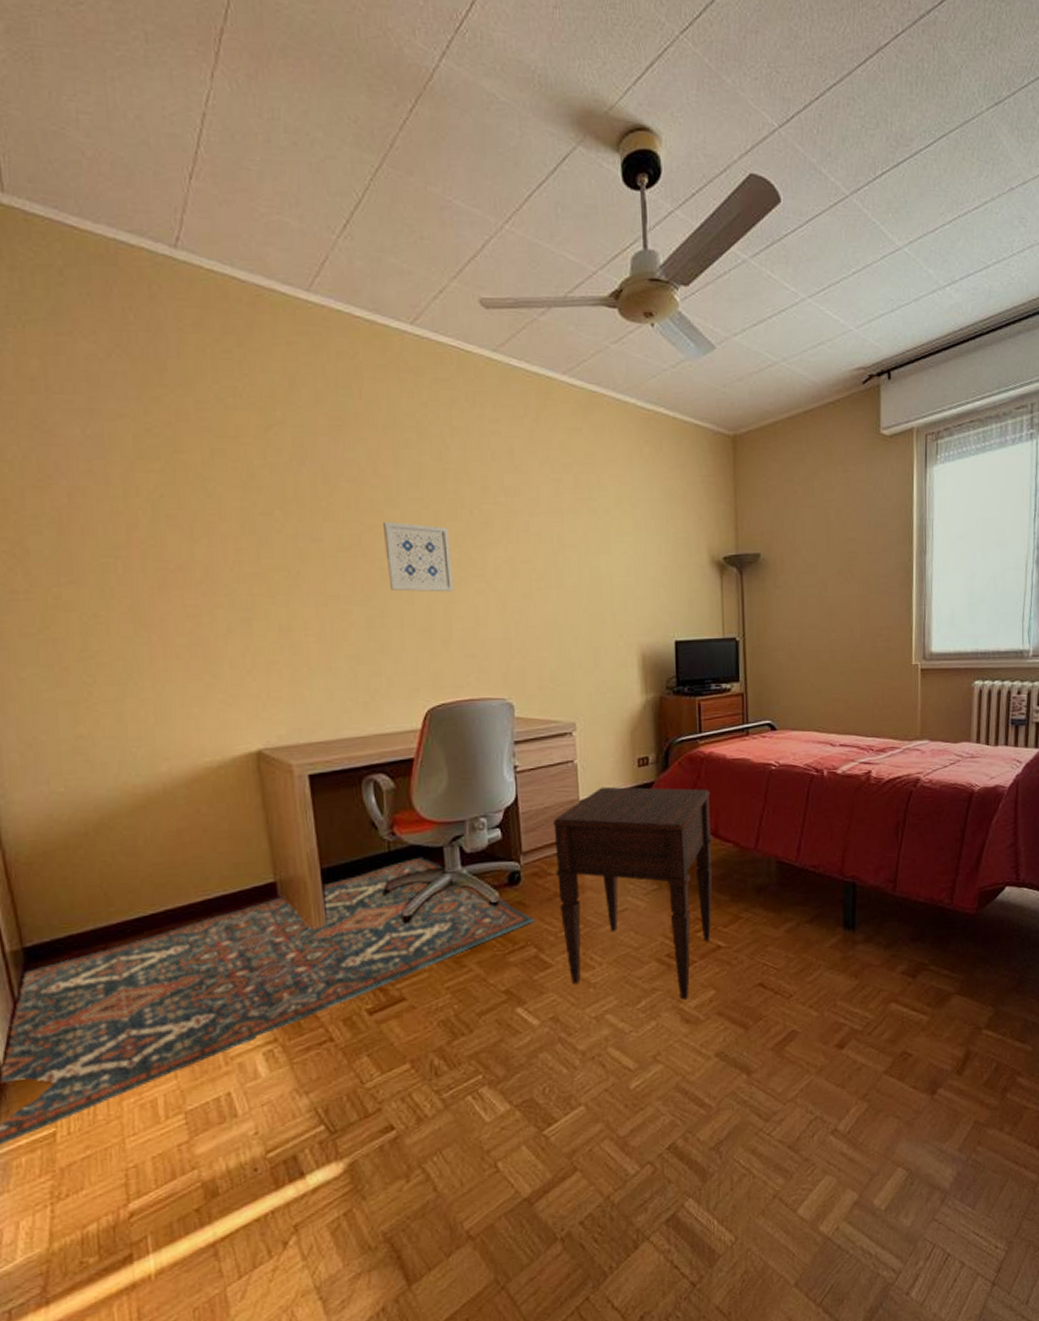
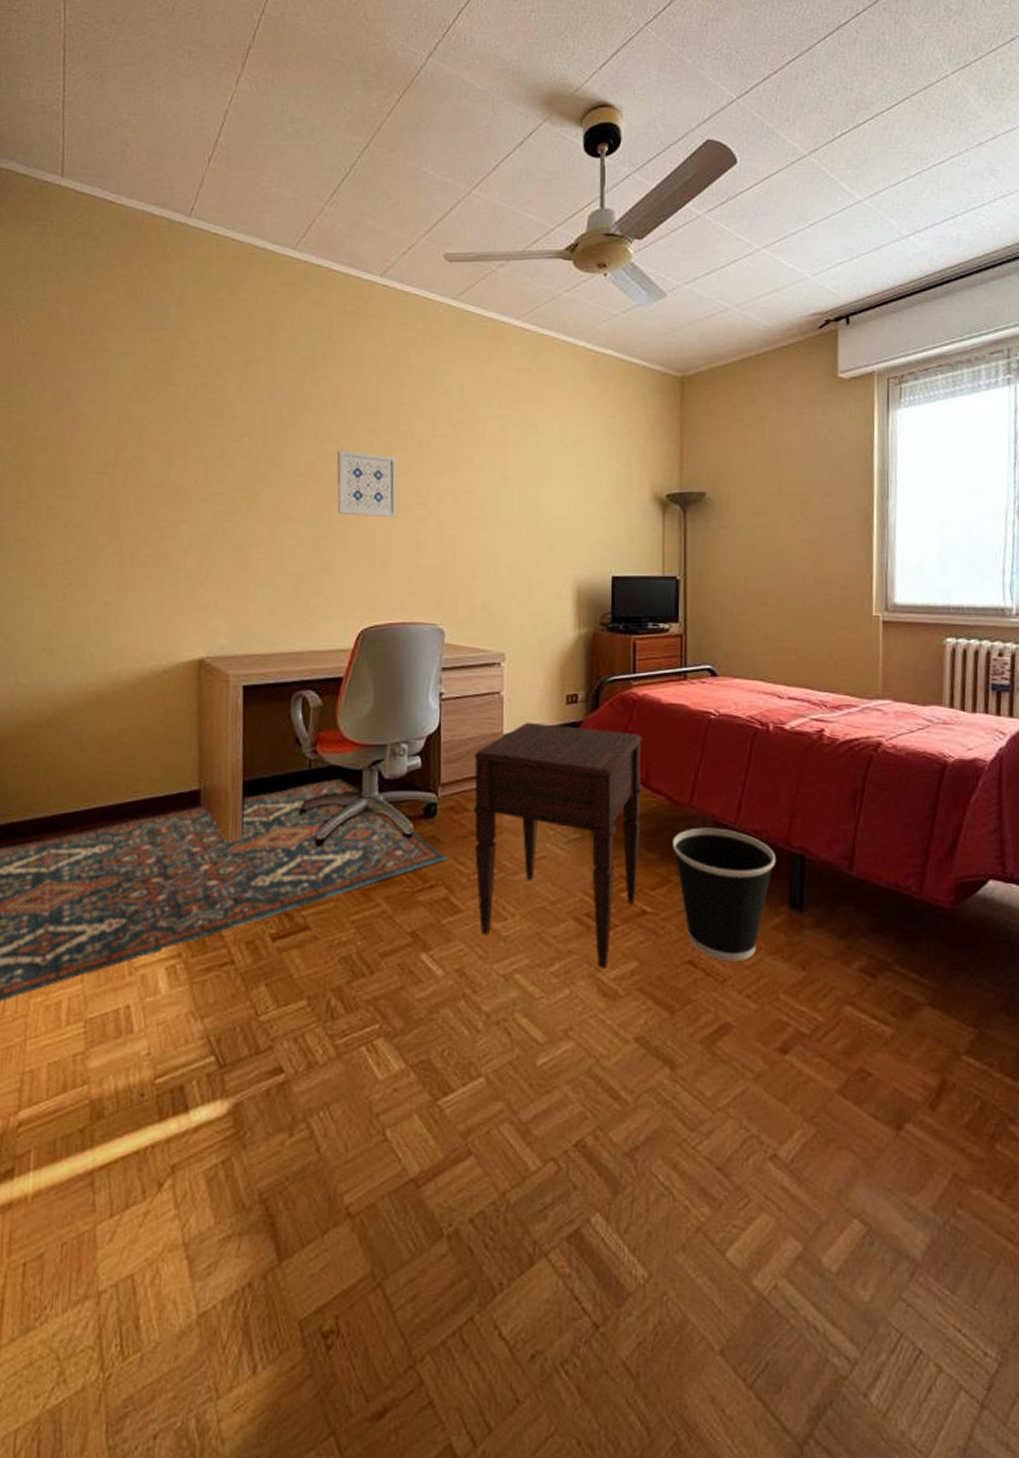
wastebasket: none [741,867,832,980] -> present [672,827,777,962]

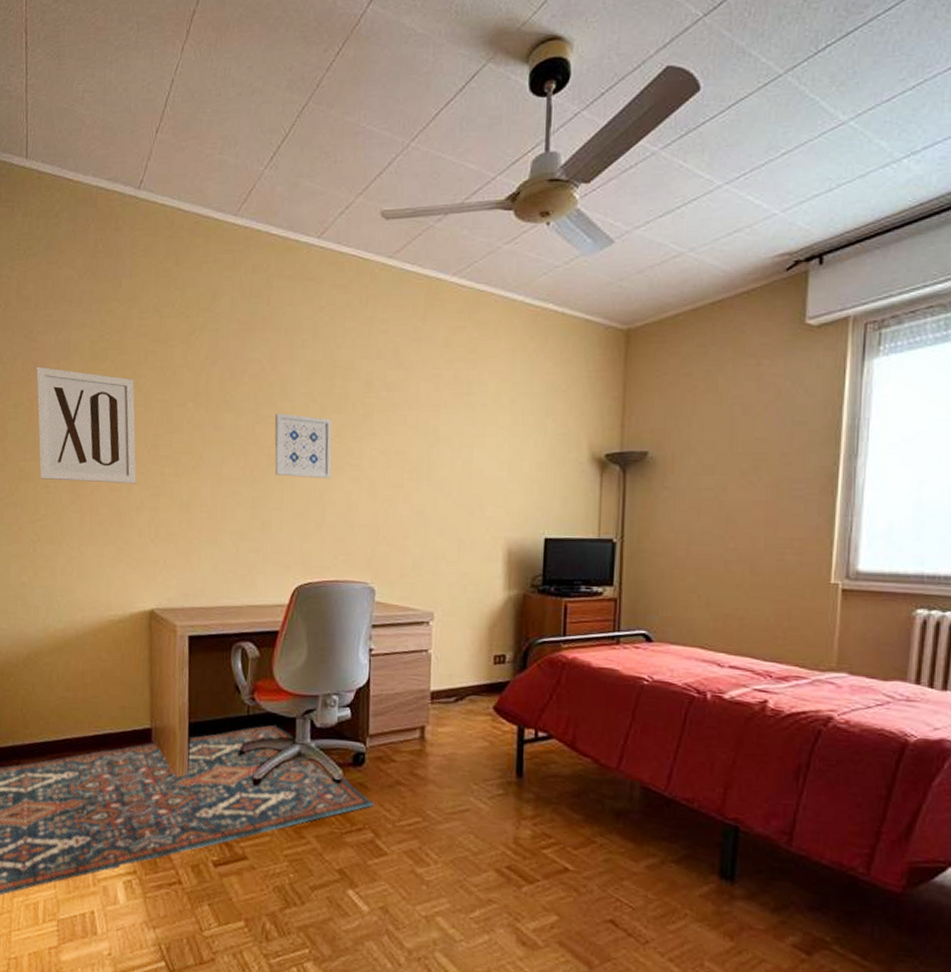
wall art: none [69,395,184,523] -> present [36,366,136,484]
nightstand: present [473,722,642,968] -> none [399,680,571,919]
wastebasket: present [672,827,777,962] -> none [597,792,708,926]

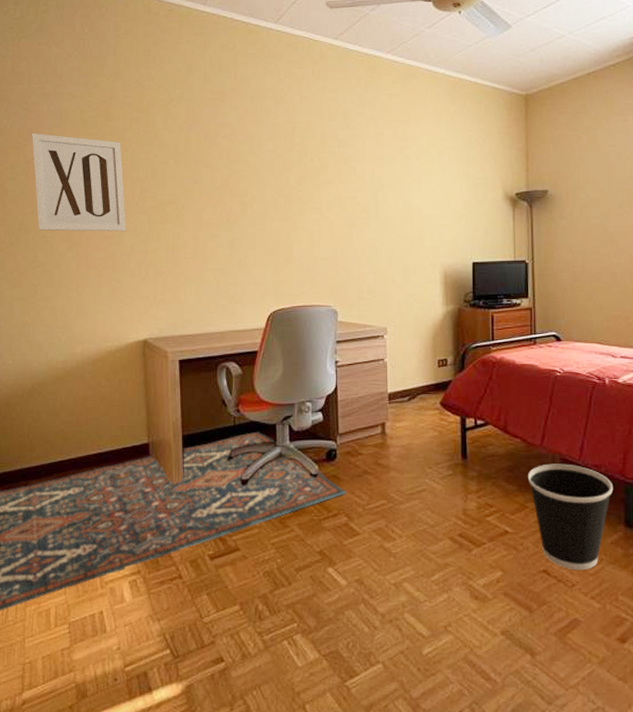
wall art: present [274,413,332,479] -> none [245,168,296,221]
wastebasket: none [597,792,708,926] -> present [527,464,614,571]

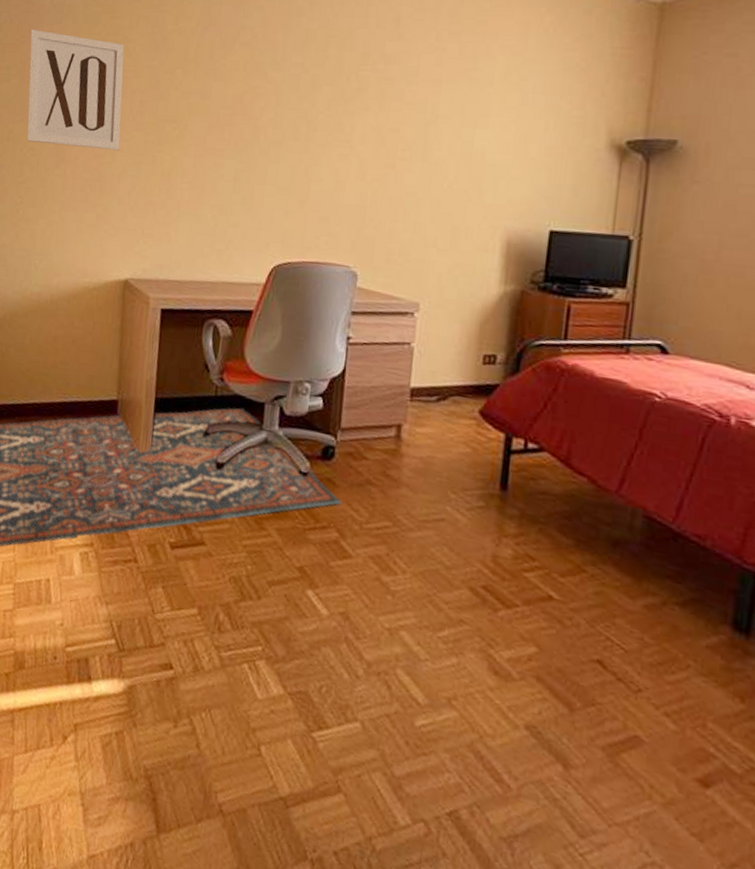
wastebasket: present [527,464,614,571] -> none [590,519,722,675]

